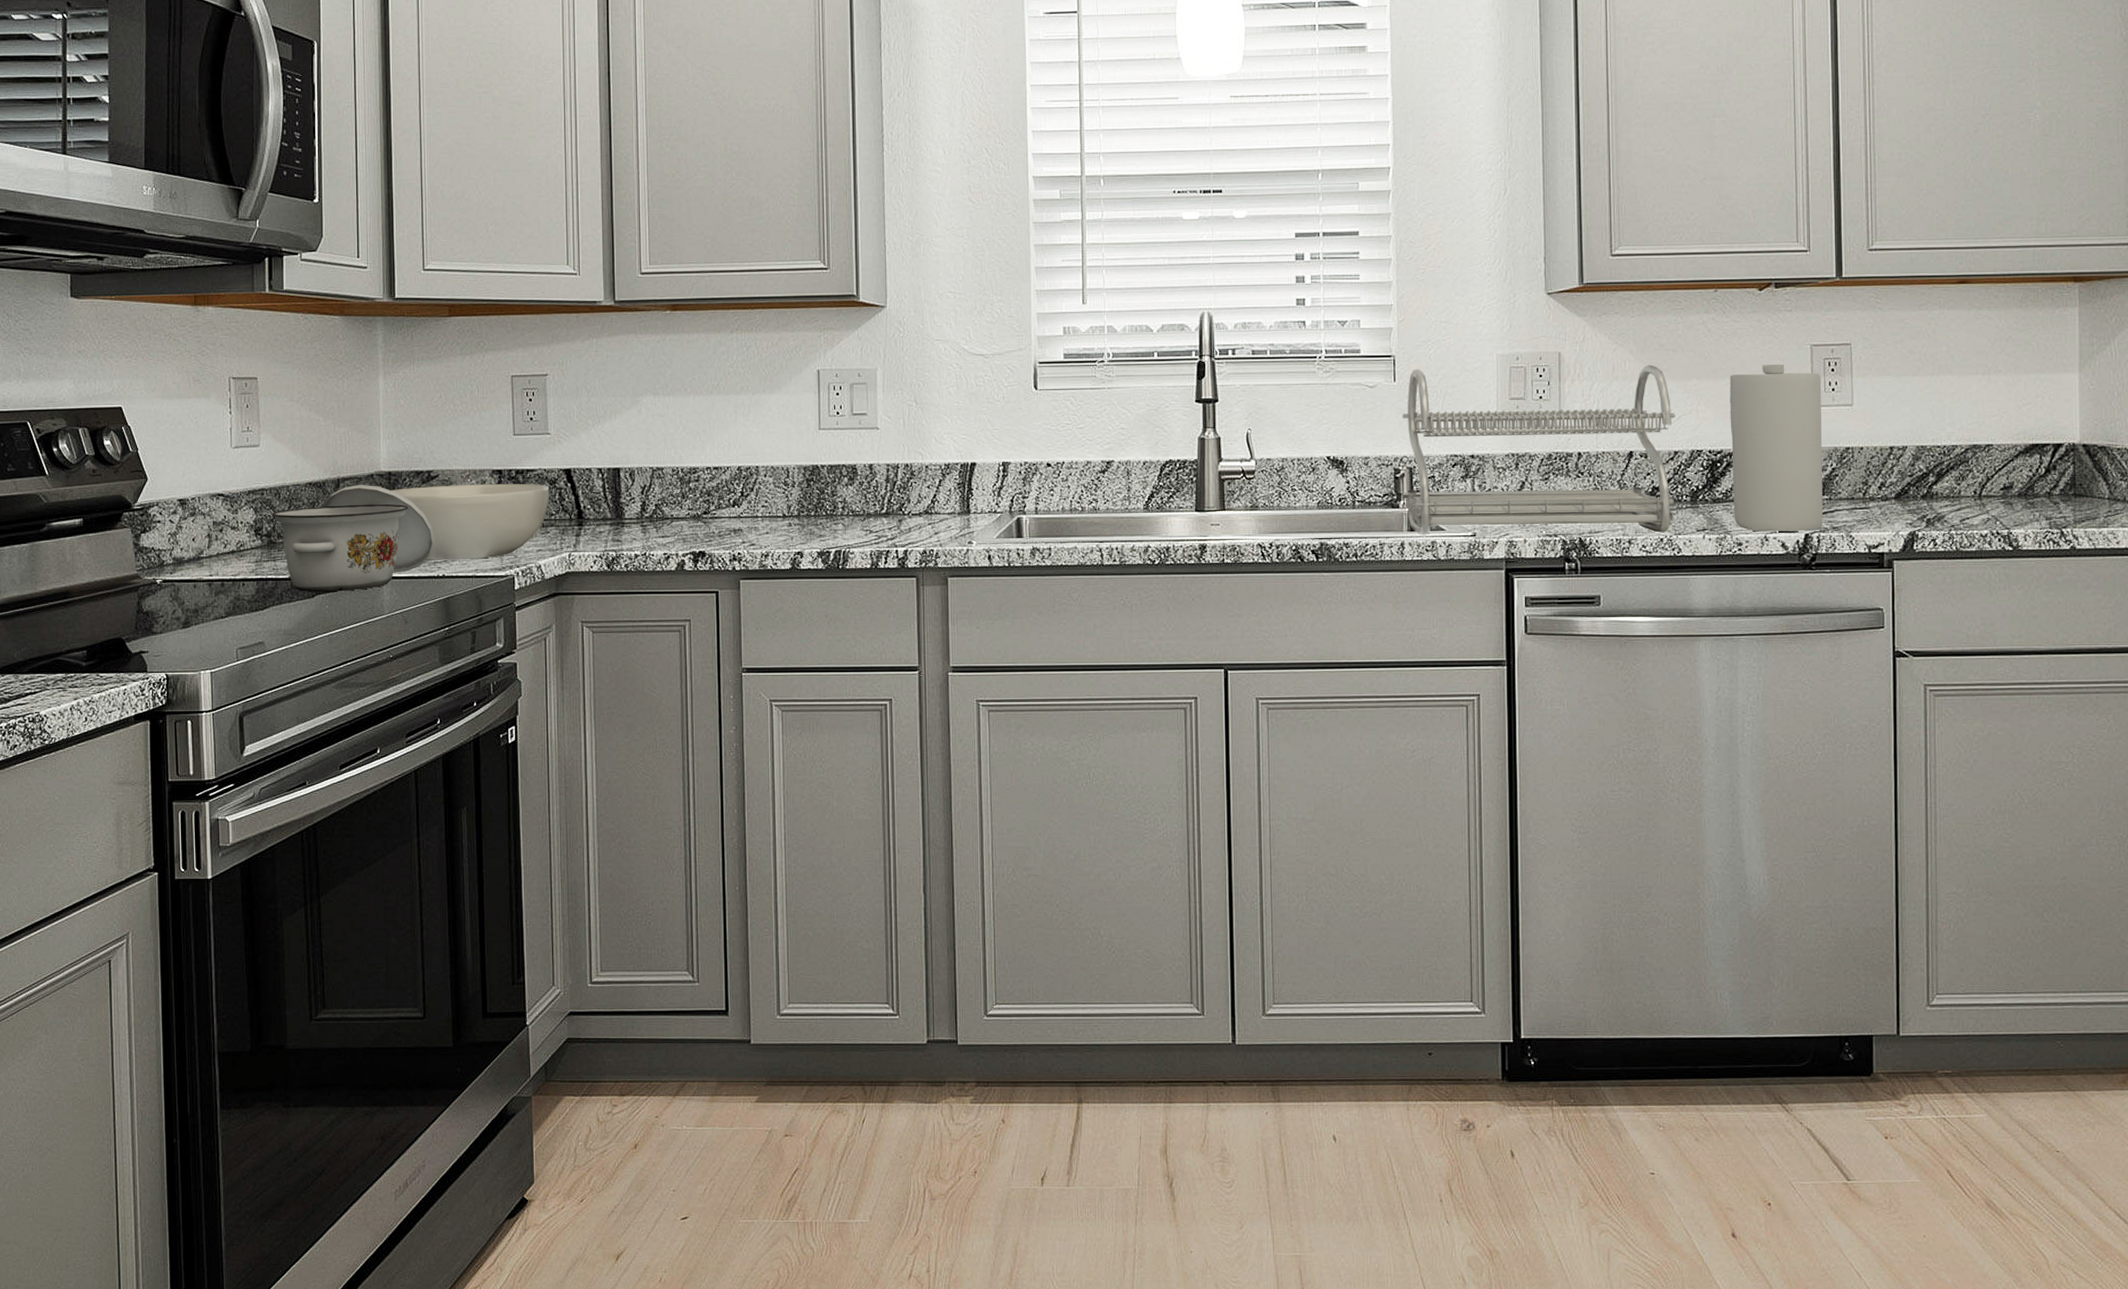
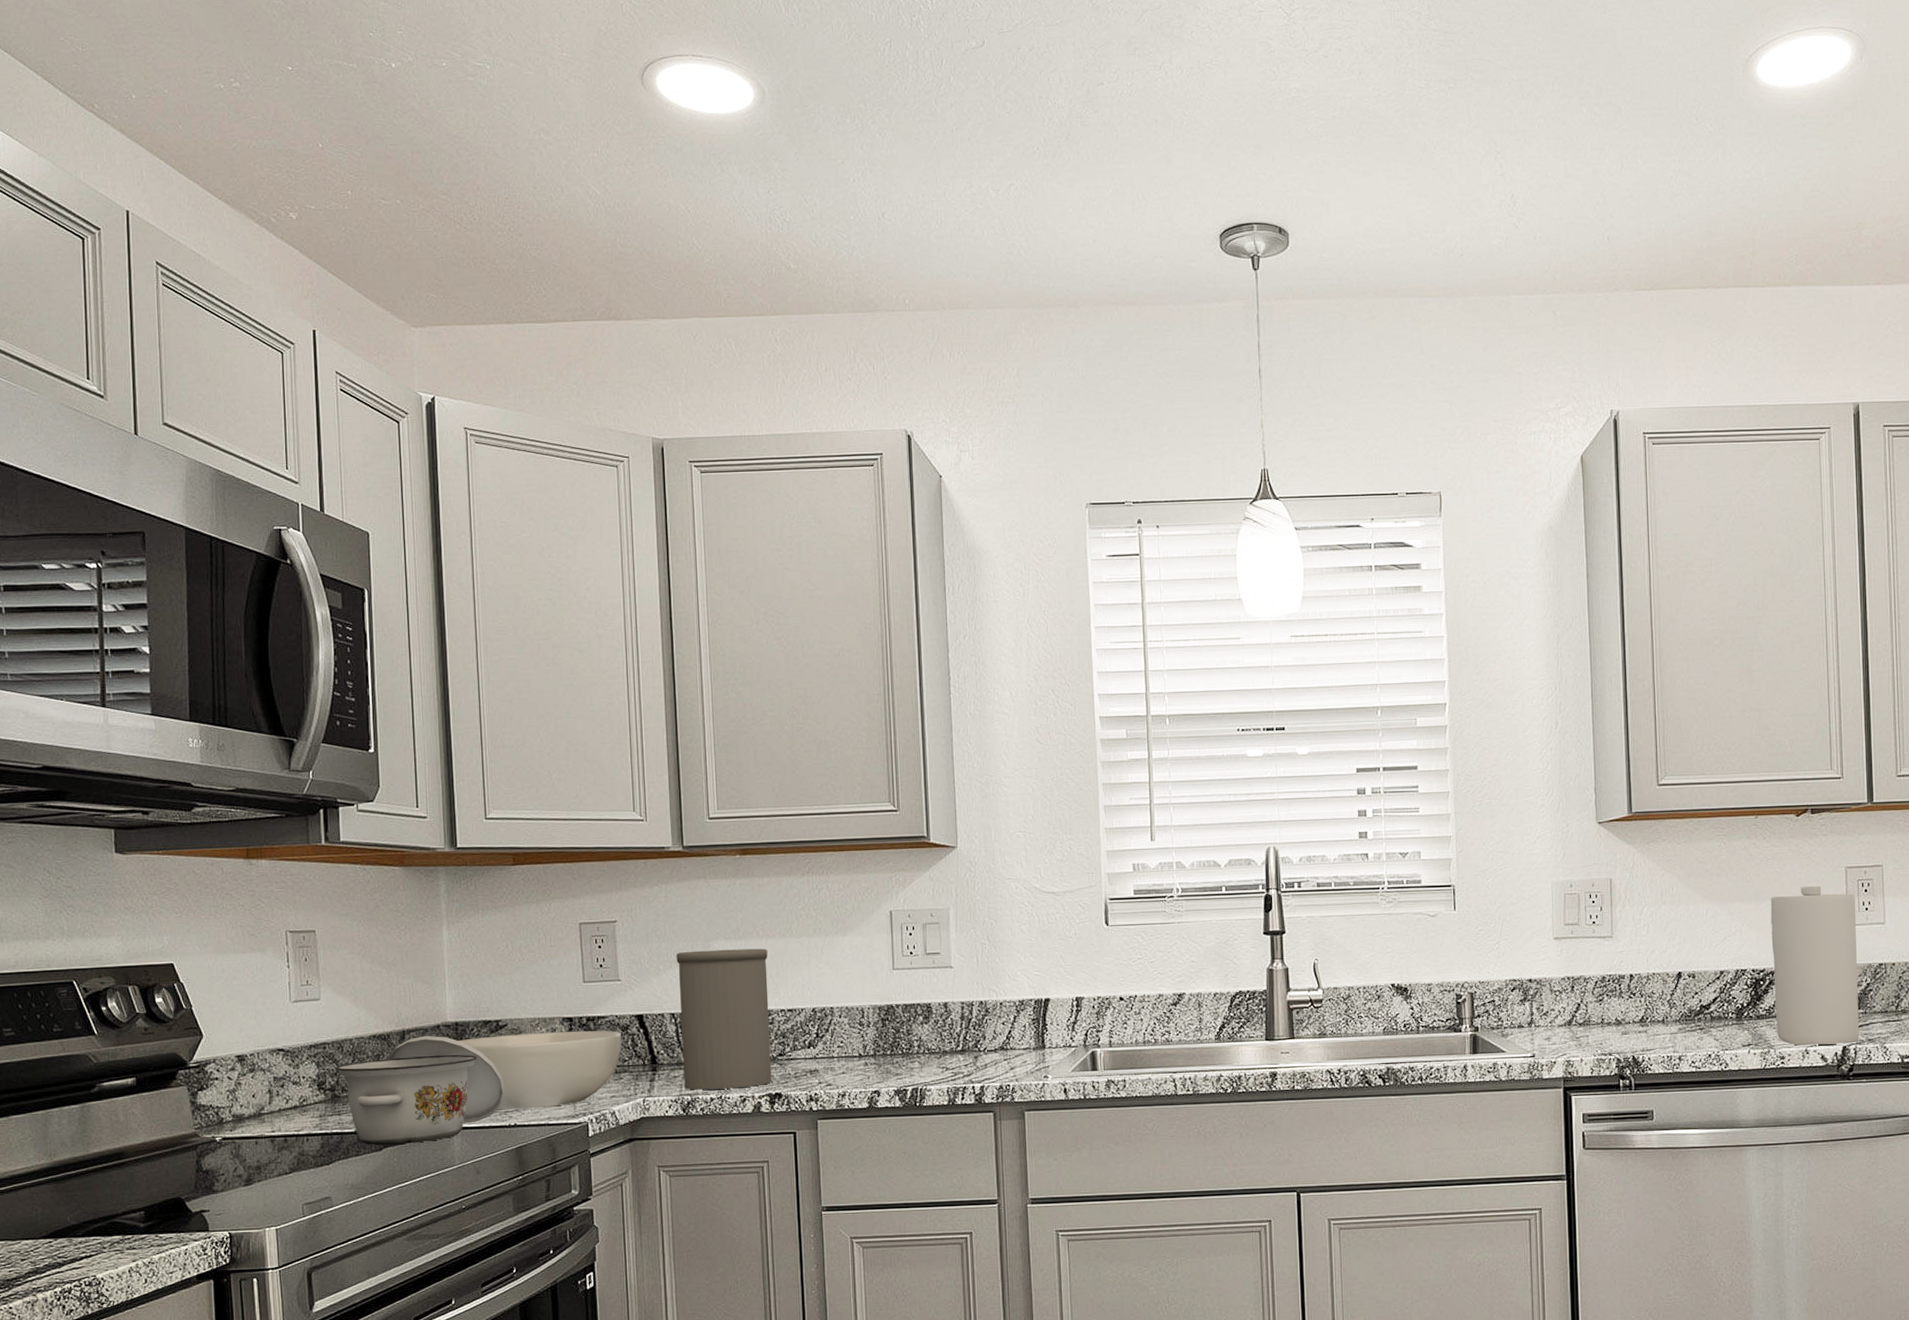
canister: none [605,405,696,546] -> present [676,948,772,1090]
dish rack: present [1402,365,1676,536] -> none [1463,889,1721,1058]

